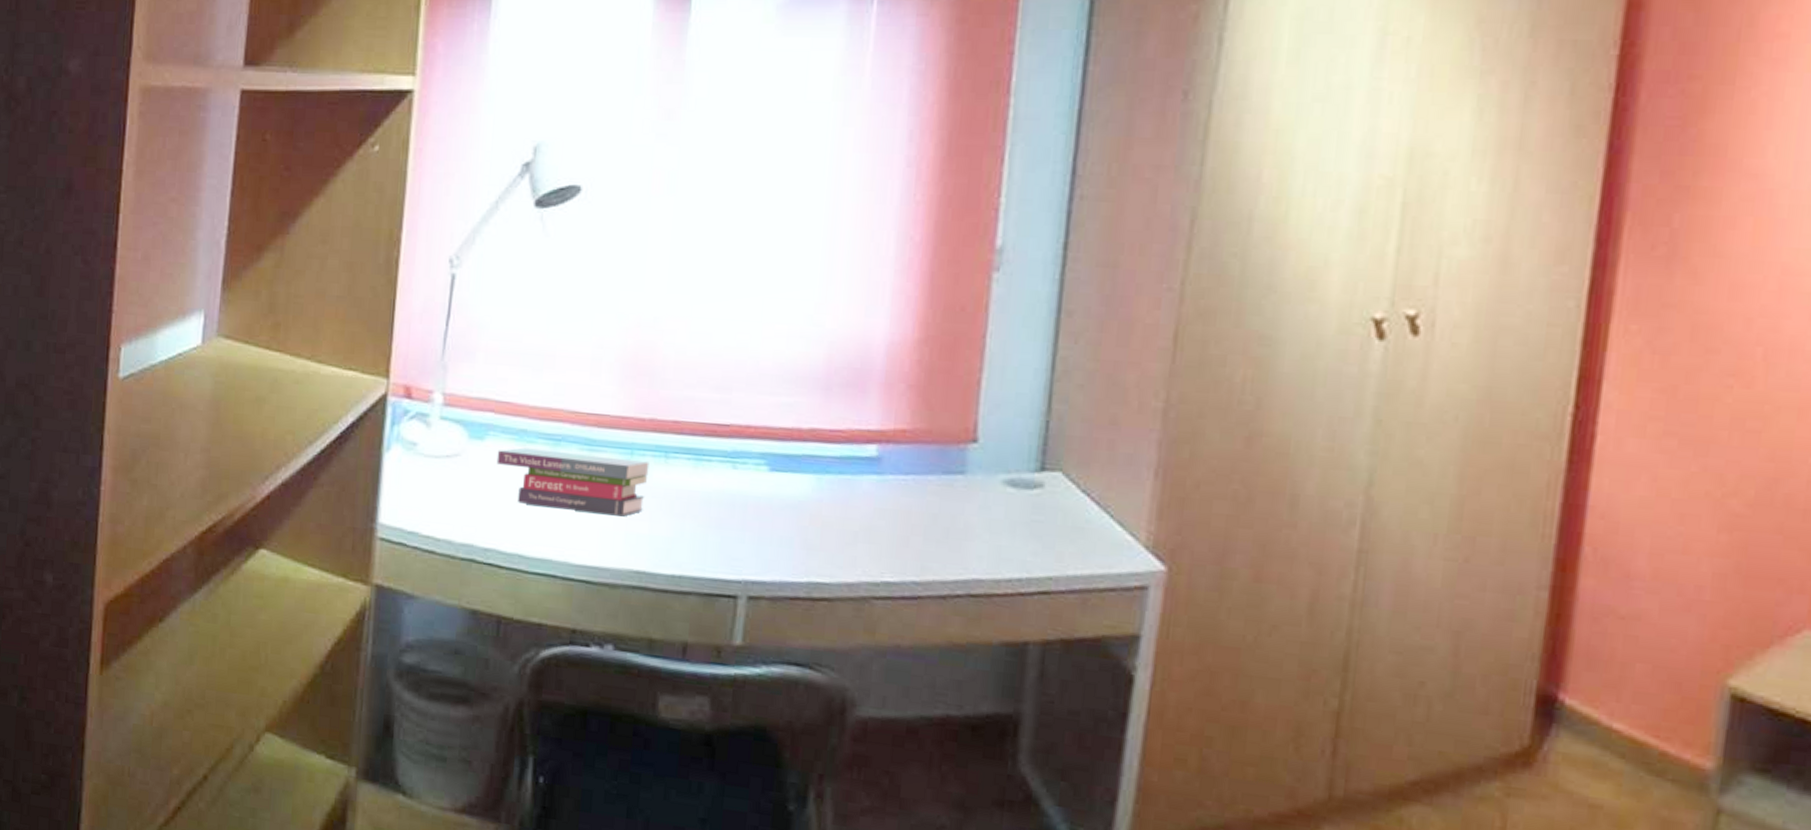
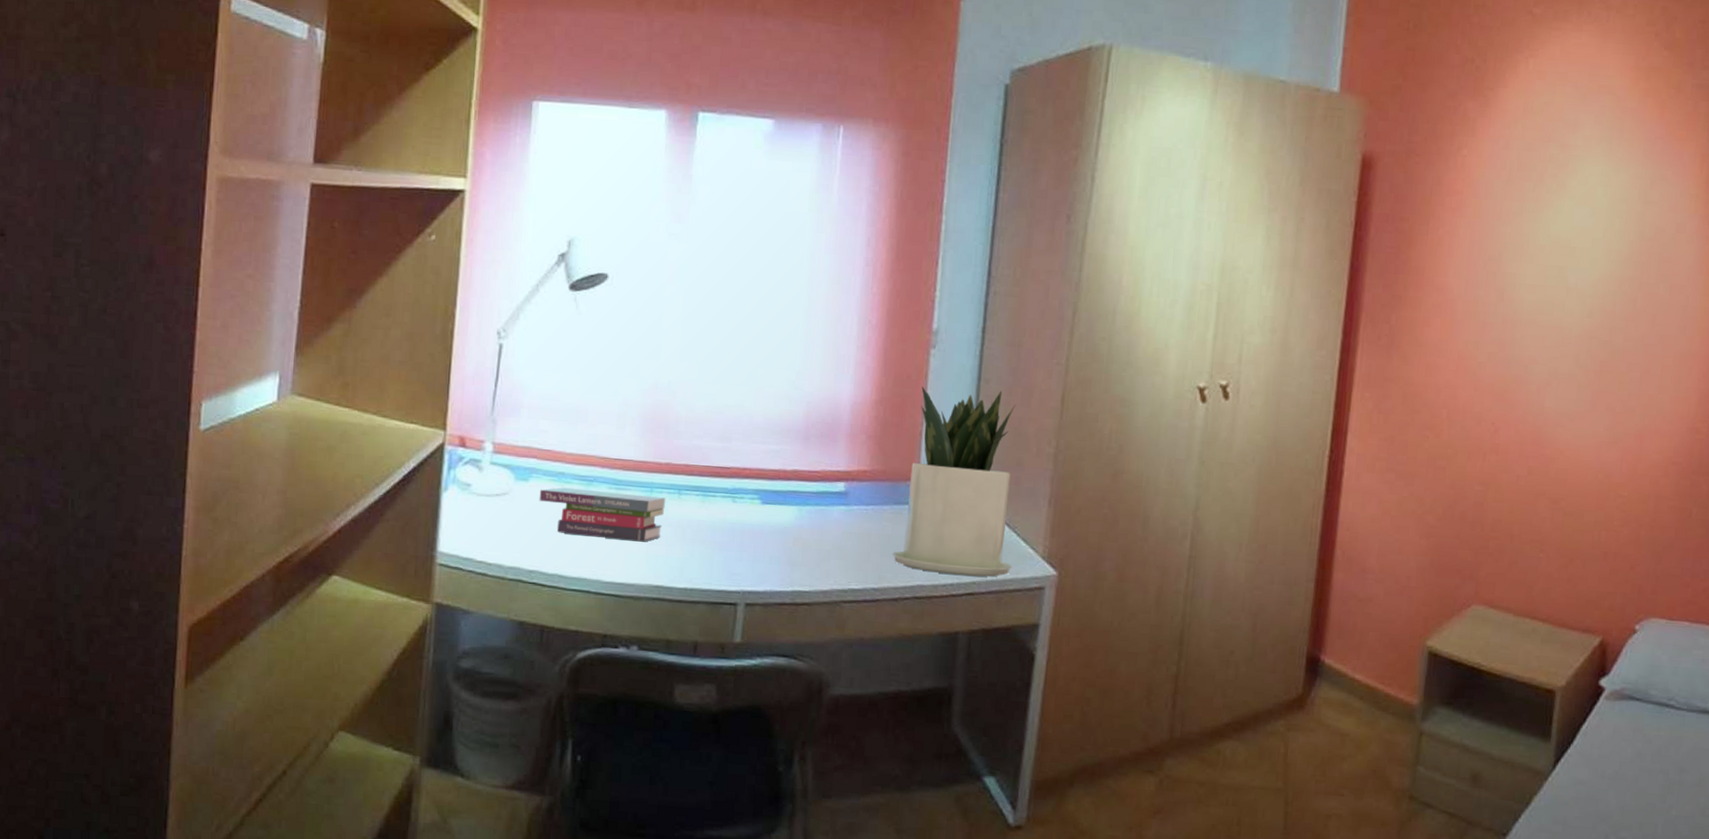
planter: none [939,321,1110,571] -> present [892,386,1016,577]

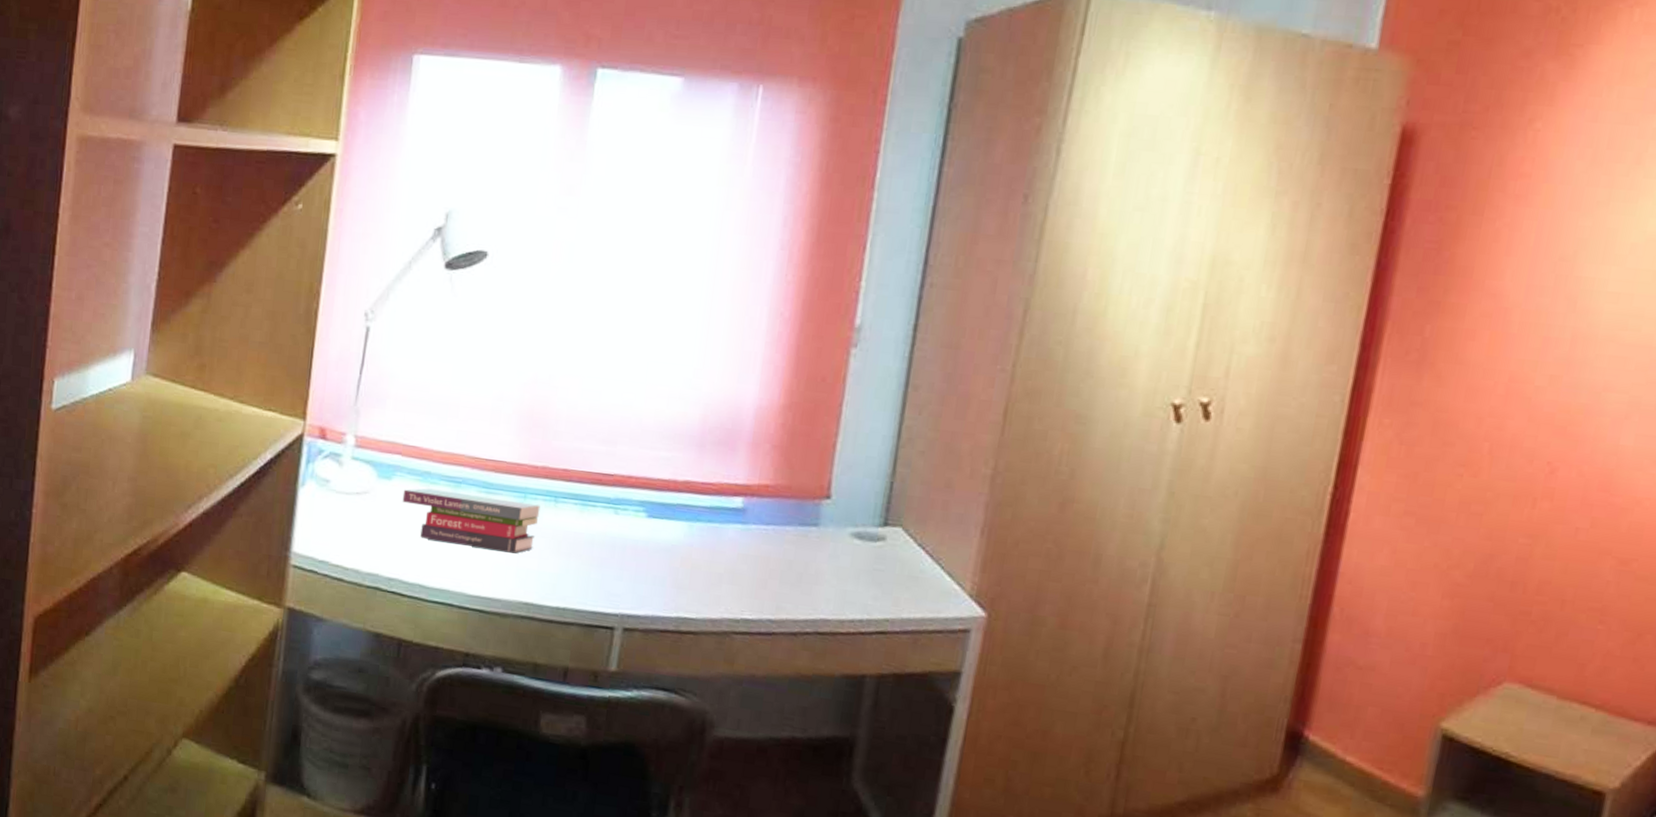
planter: present [892,386,1016,577] -> none [793,391,949,615]

